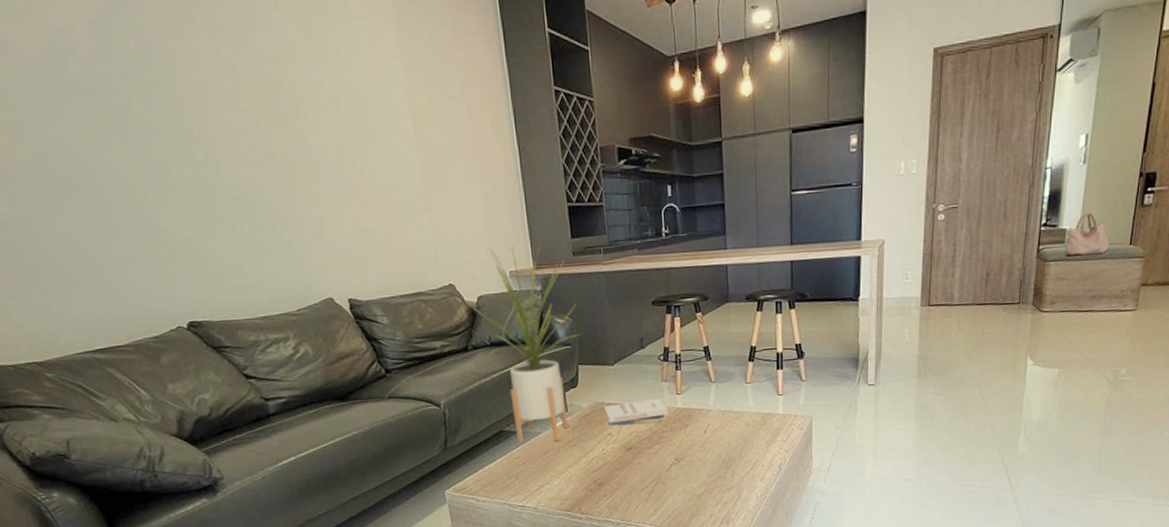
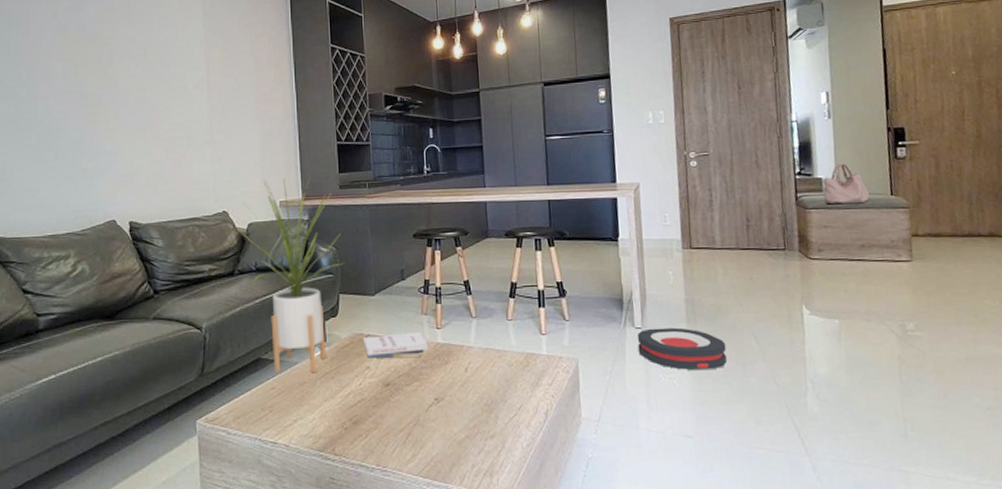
robot vacuum: none [869,382,952,422] -> present [637,327,727,370]

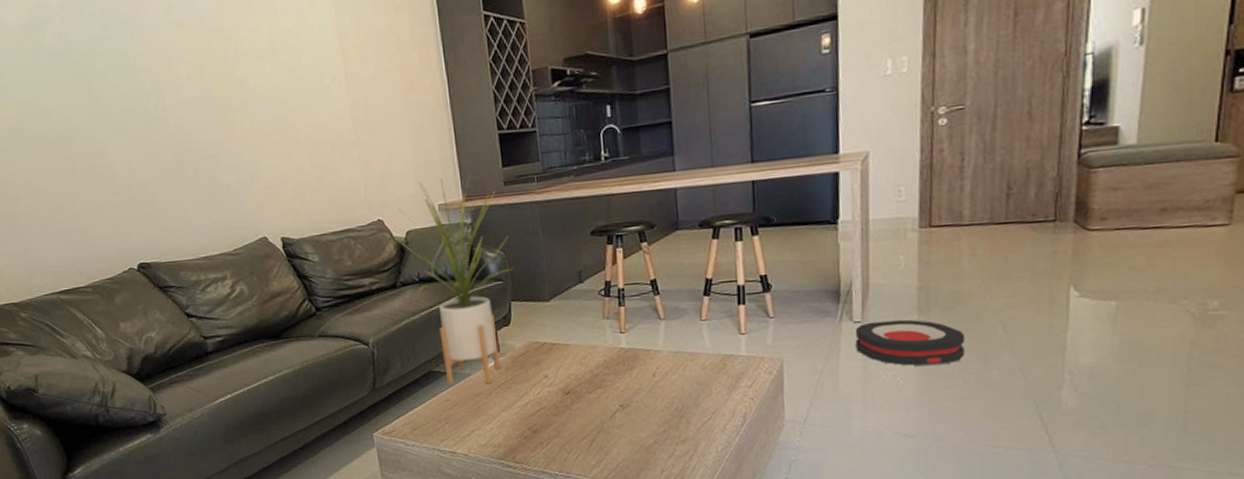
books: present [362,333,429,358] -> none [538,338,612,367]
handbag: present [823,163,870,205] -> none [1119,104,1185,161]

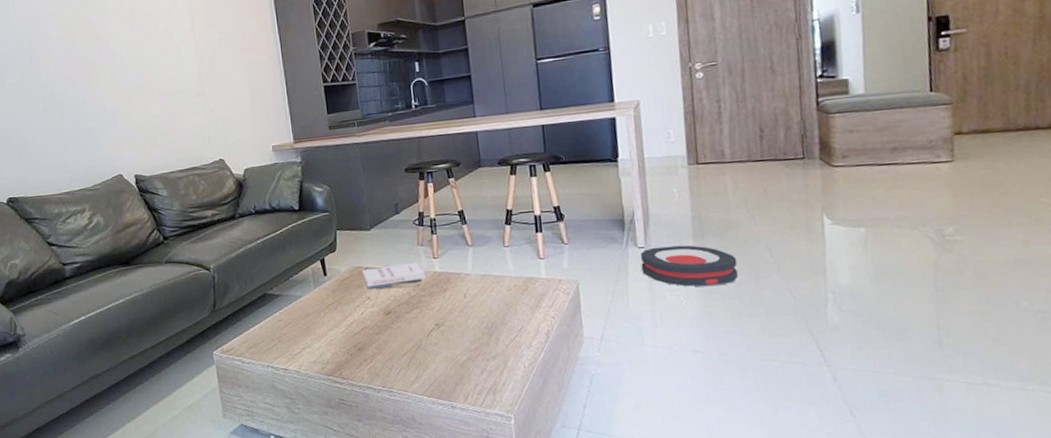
house plant: present [394,175,513,385] -> none [233,121,338,307]
books: none [538,338,612,367] -> present [361,263,427,290]

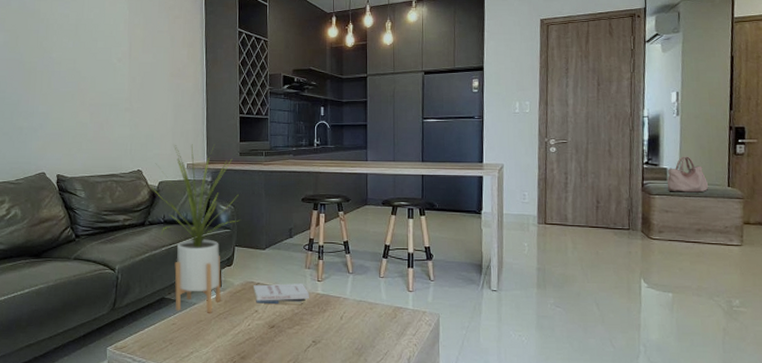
house plant: none [233,121,338,307] -> present [148,144,239,313]
robot vacuum: present [640,245,738,287] -> none [492,291,571,330]
handbag: none [849,61,905,108] -> present [667,156,709,193]

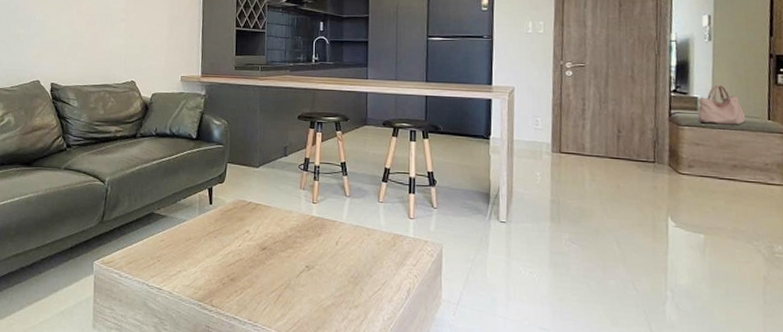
house plant: present [148,144,239,313] -> none [142,56,233,231]
books: present [252,283,310,305] -> none [244,203,304,228]

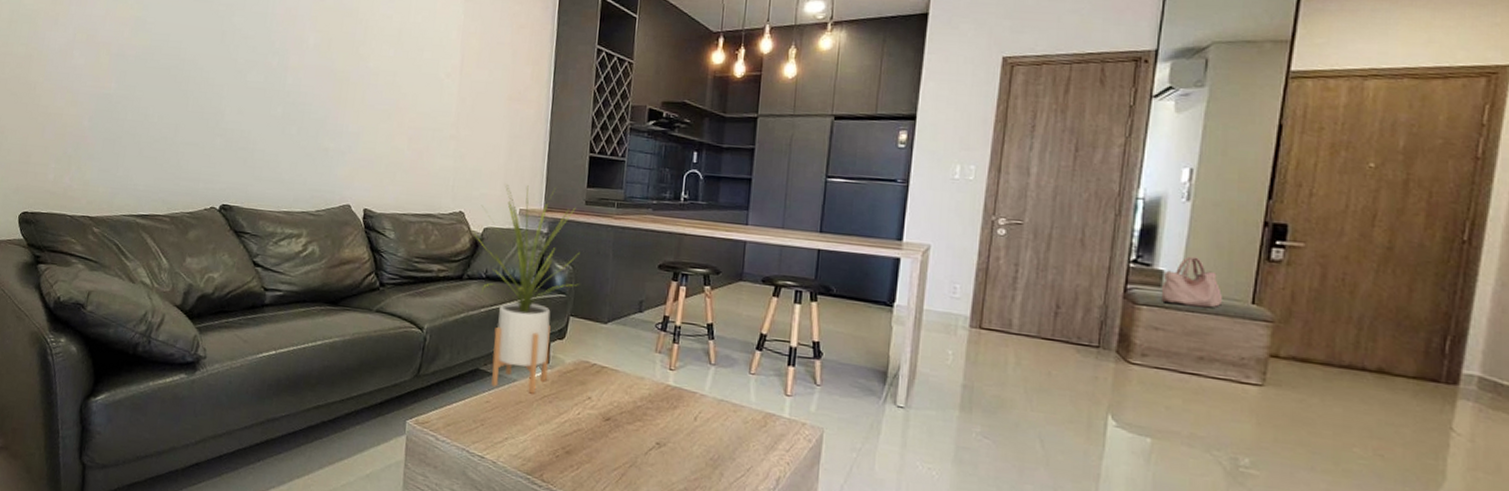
house plant: none [142,56,233,231] -> present [471,185,580,394]

